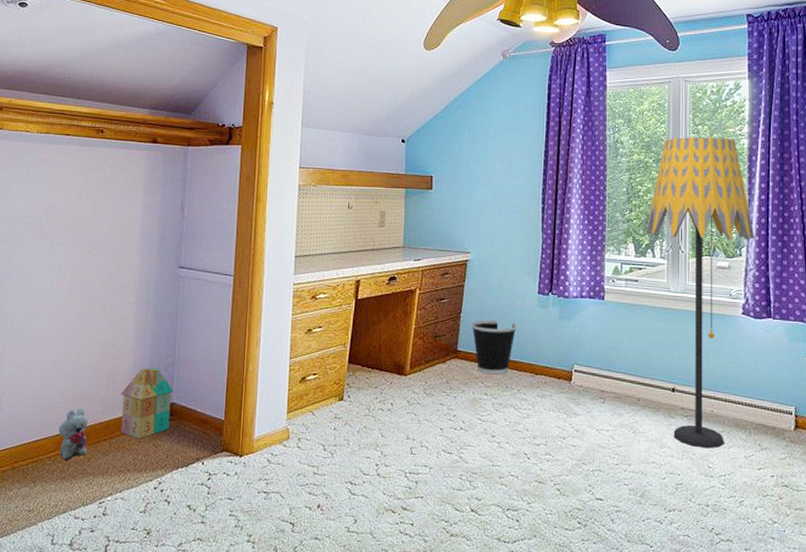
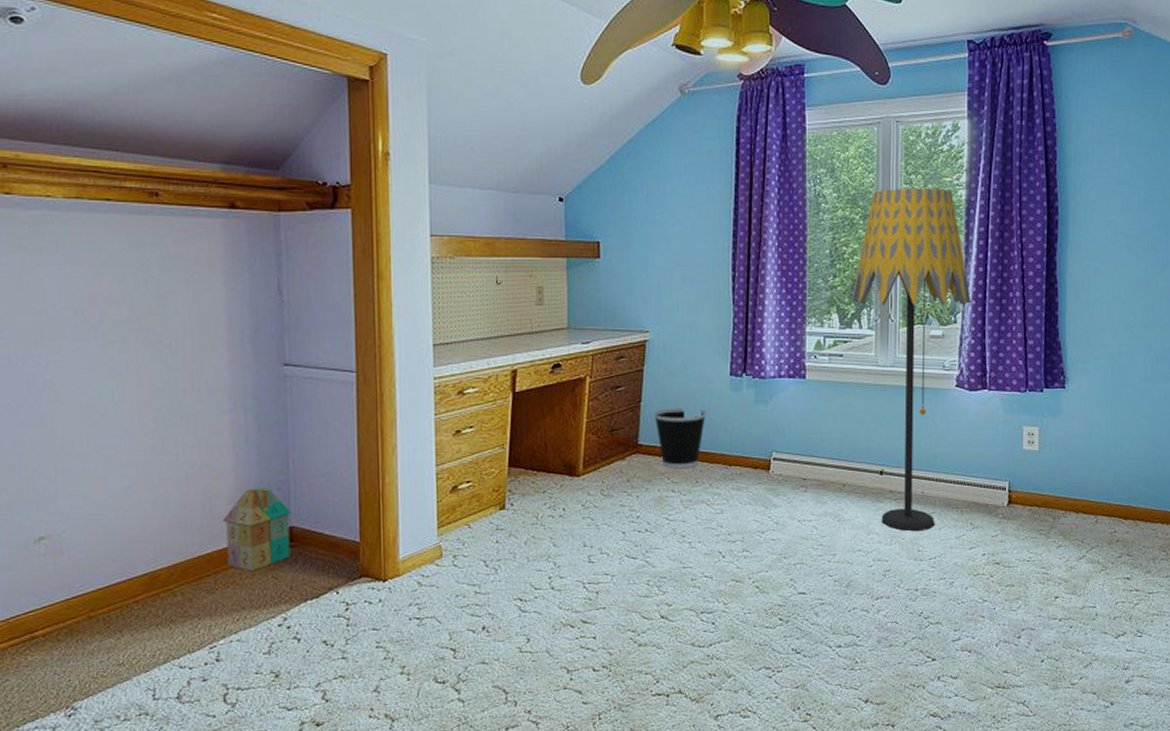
plush toy: present [58,407,88,460] -> none [144,540,186,603]

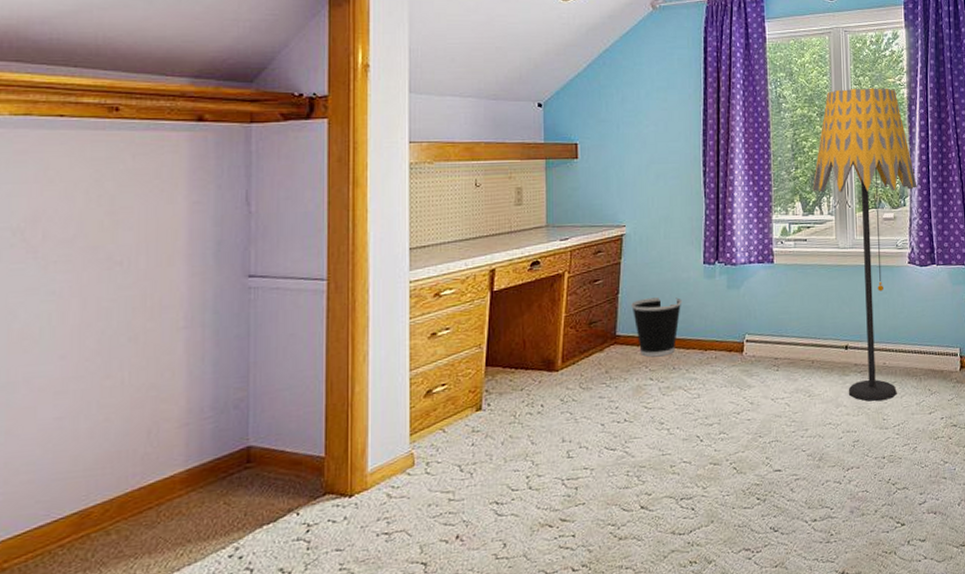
toy house: present [223,486,292,572] -> none [170,405,250,500]

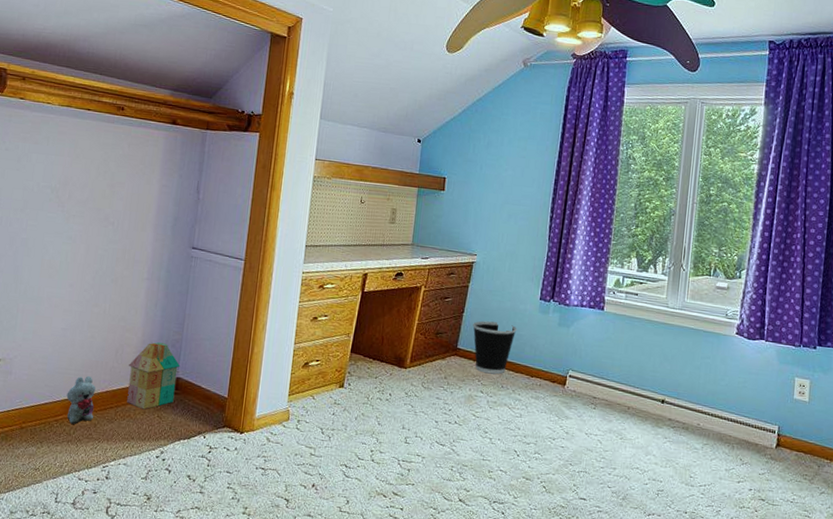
plush toy: none [74,472,122,545] -> present [66,375,96,424]
toy house: none [170,405,250,500] -> present [127,341,180,410]
floor lamp: present [813,88,917,402] -> none [650,157,756,459]

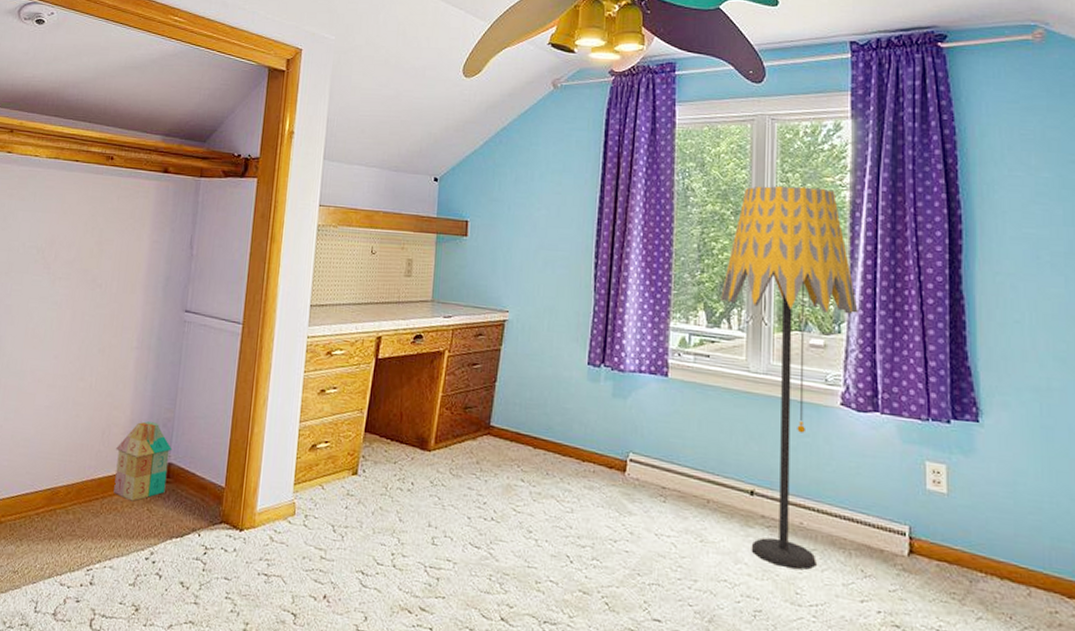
plush toy: present [66,375,96,424] -> none [48,460,80,519]
wastebasket: present [473,320,517,375] -> none [508,391,562,459]
floor lamp: none [650,157,756,459] -> present [720,185,858,570]

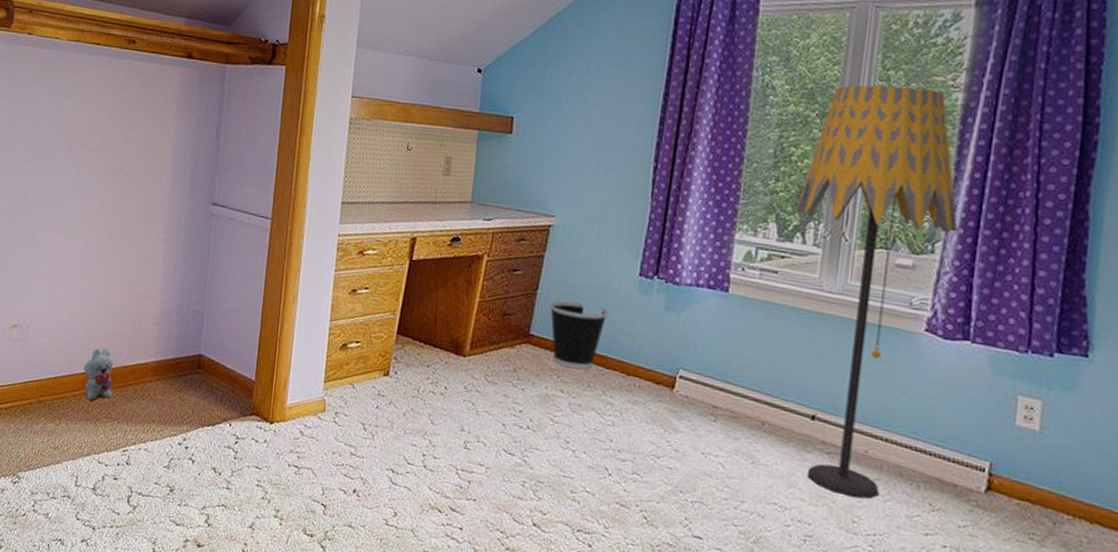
plush toy: none [48,460,80,519] -> present [83,347,113,401]
toy house: present [113,420,172,502] -> none [146,312,202,389]
wastebasket: none [508,391,562,459] -> present [550,300,609,370]

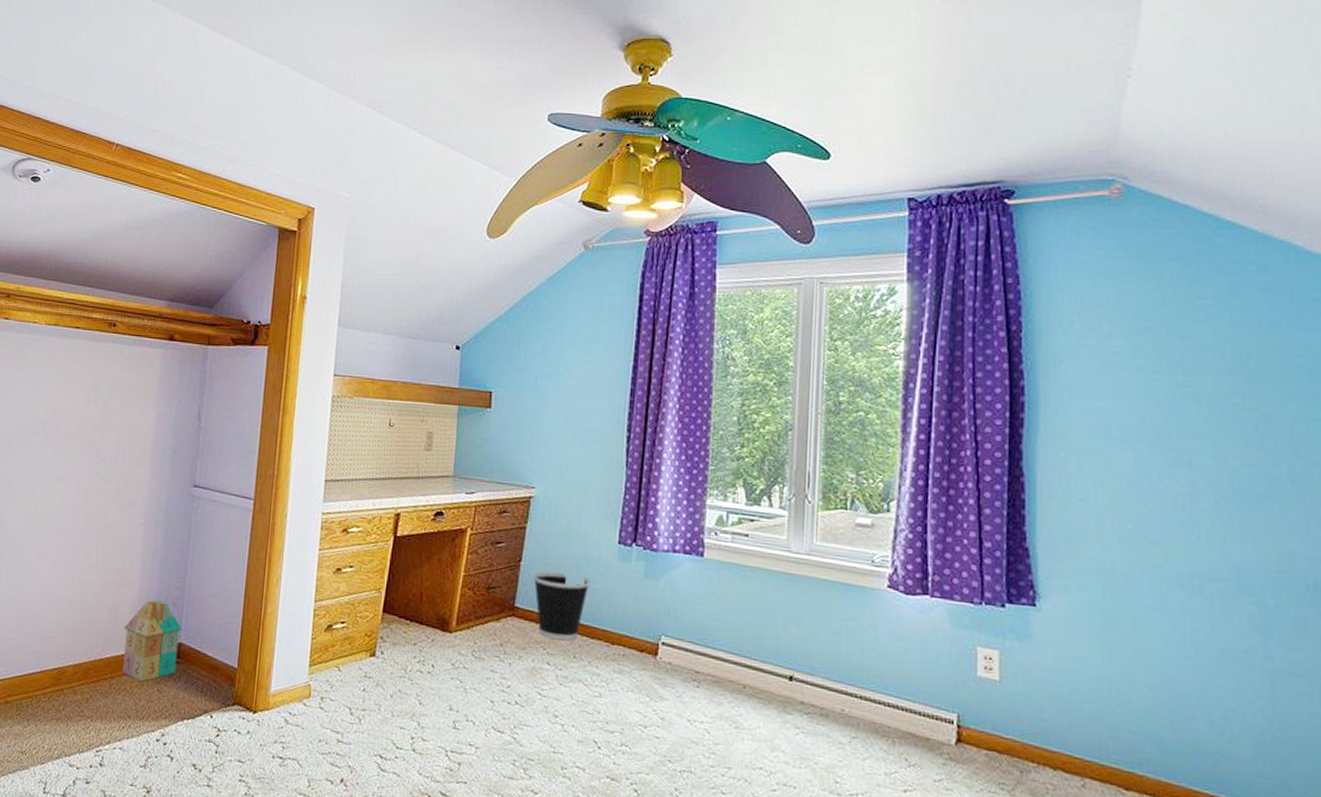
plush toy: present [83,347,113,401] -> none [55,640,88,699]
toy house: none [146,312,202,389] -> present [122,599,182,682]
floor lamp: present [796,84,958,499] -> none [761,354,909,758]

